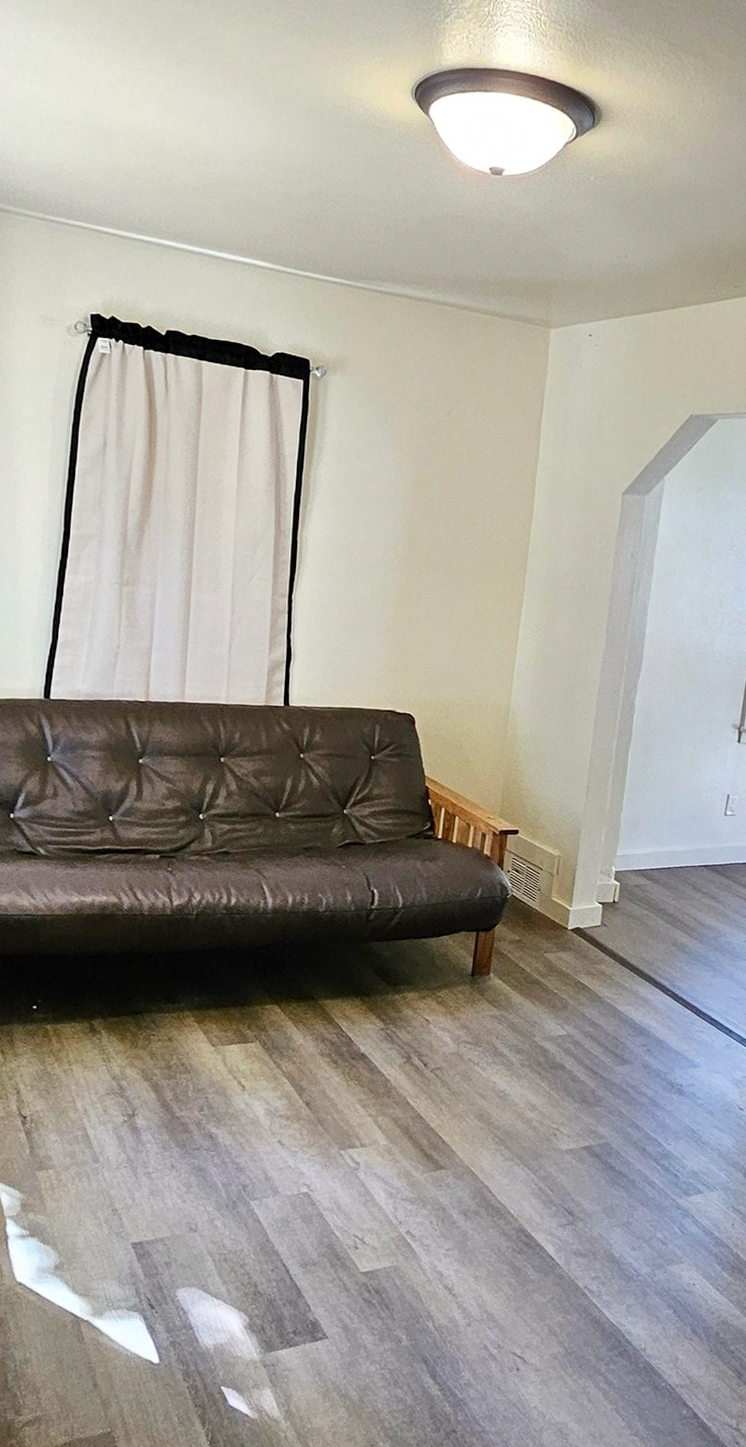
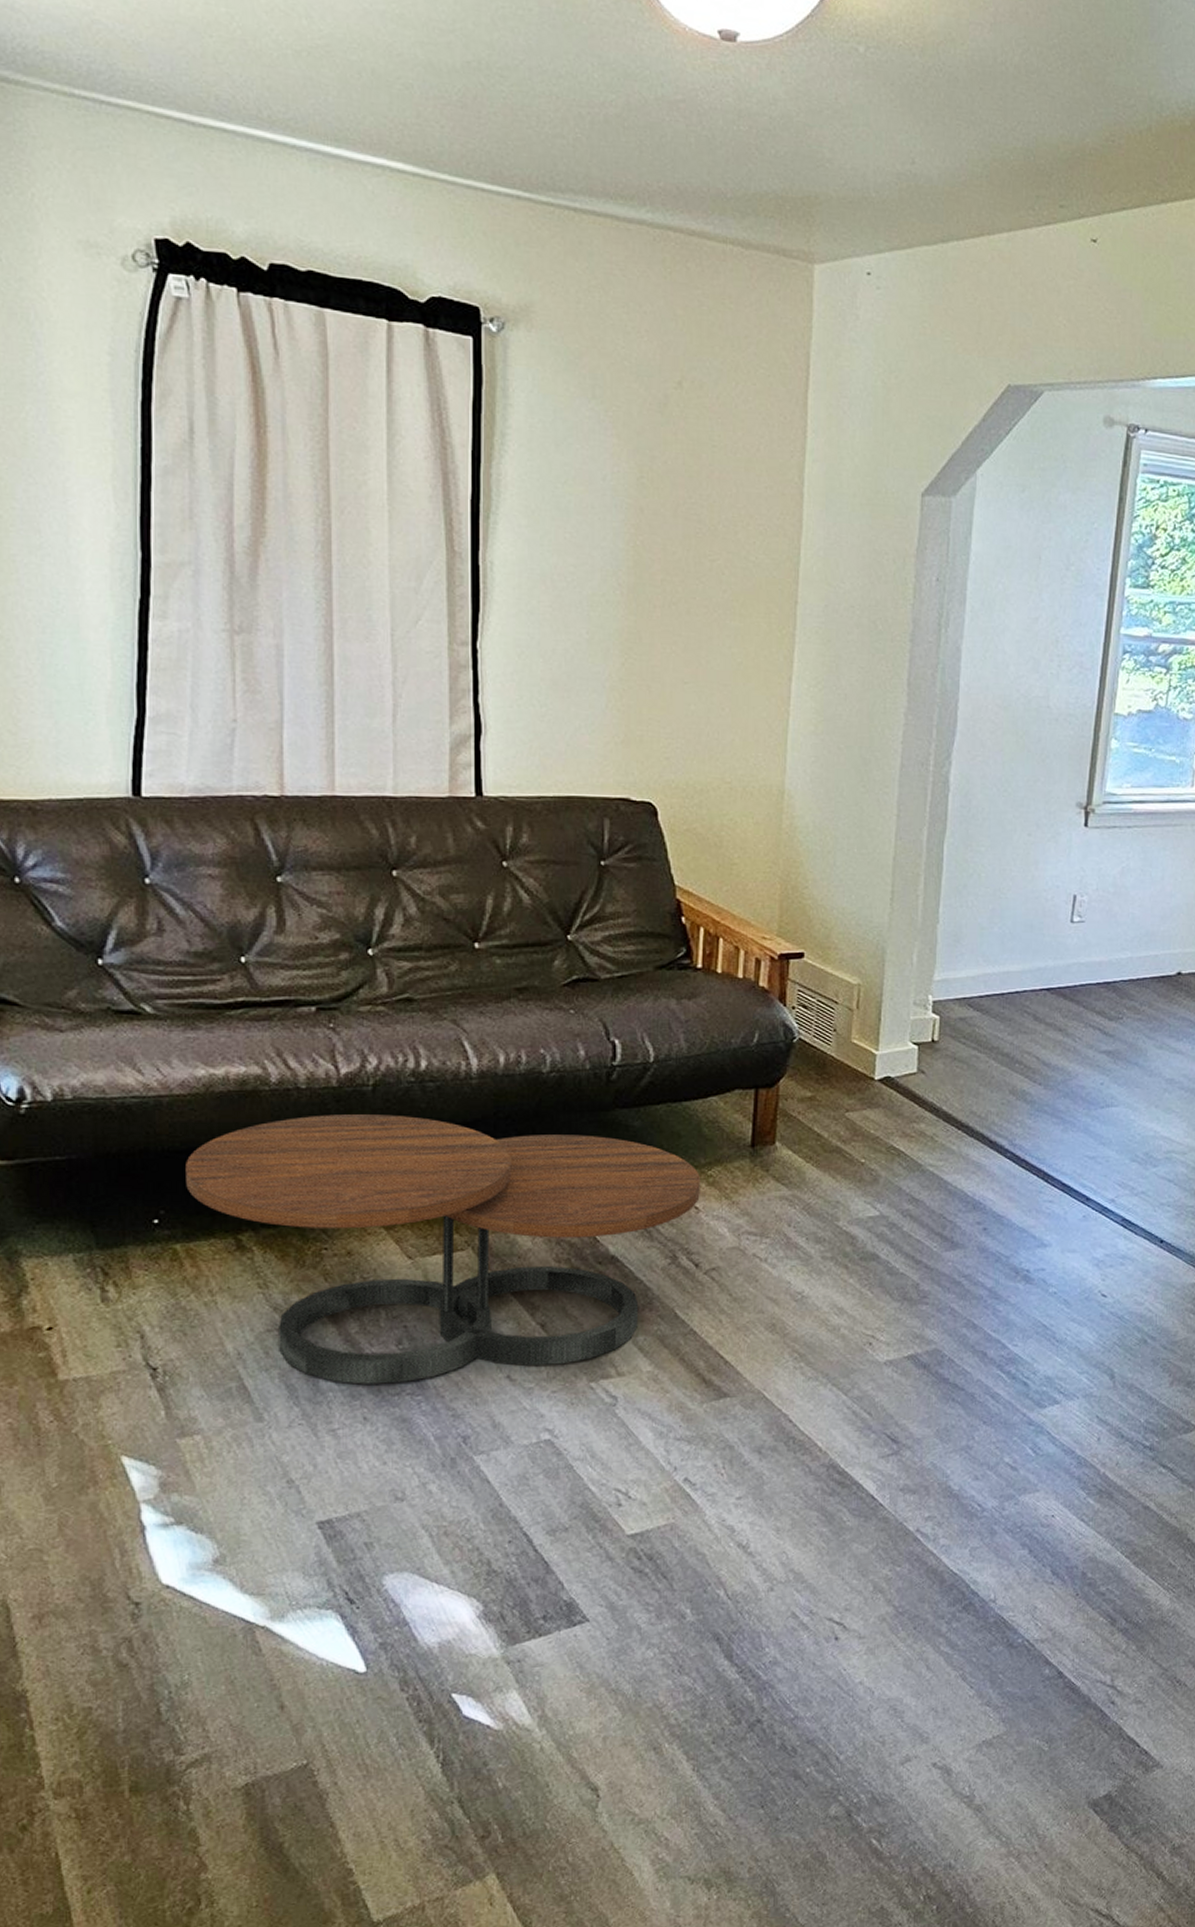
coffee table: none [58,935,432,1141] -> present [186,1114,700,1384]

